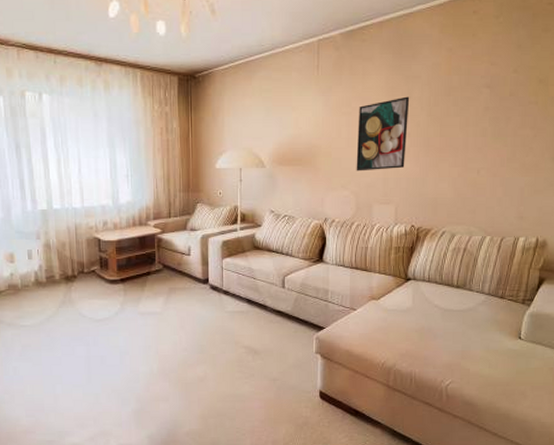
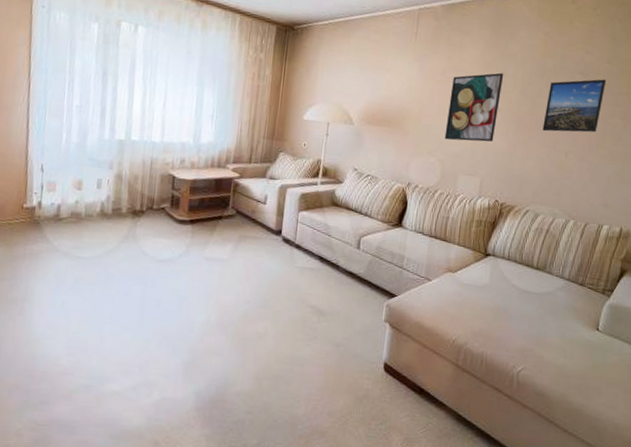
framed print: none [452,90,514,151] -> present [542,79,607,133]

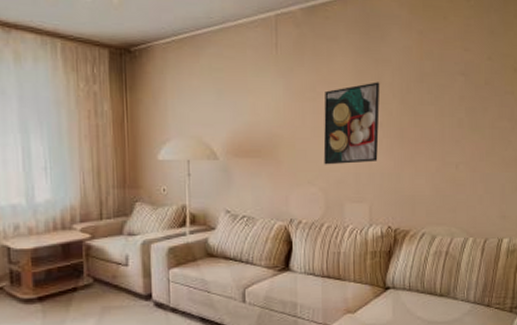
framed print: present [542,79,607,133] -> none [428,78,490,143]

